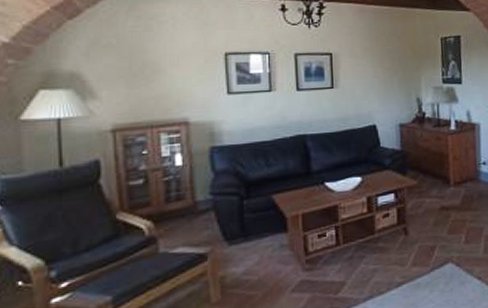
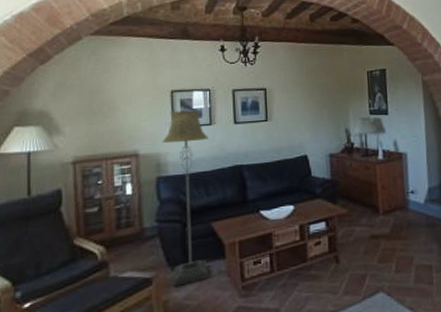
floor lamp: none [216,75,269,261] -> present [162,110,208,286]

